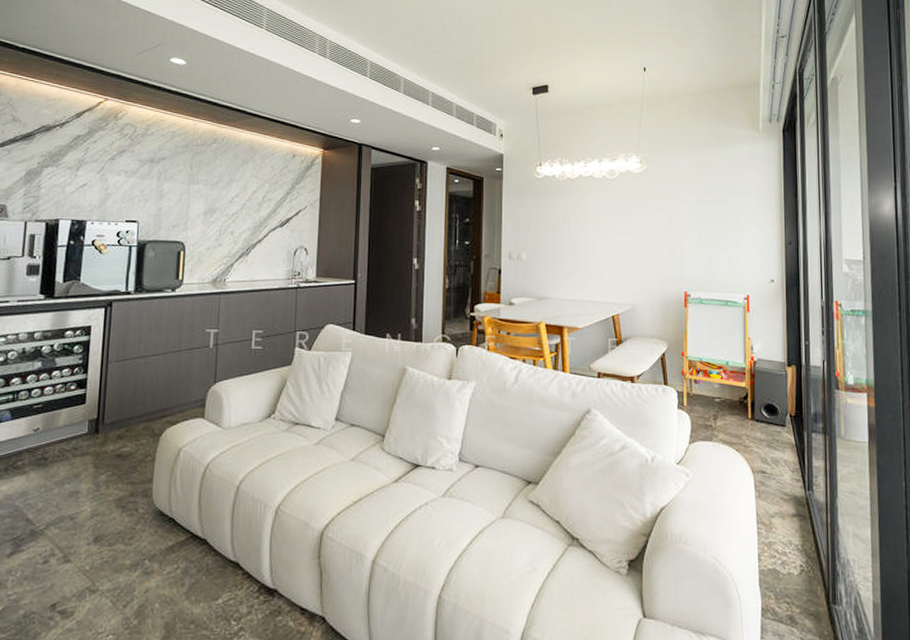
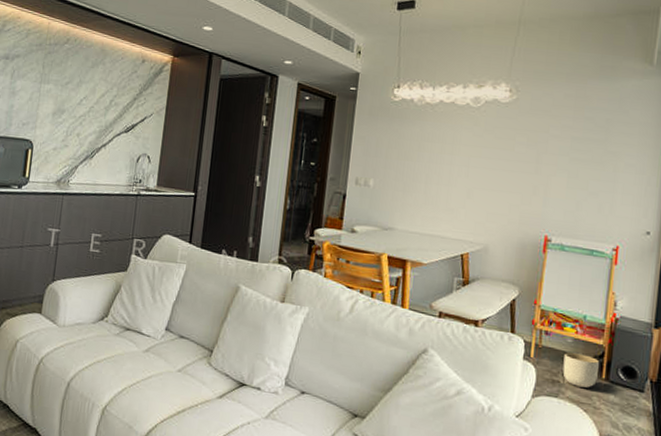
planter: none [713,397,745,429] -> present [563,352,600,388]

